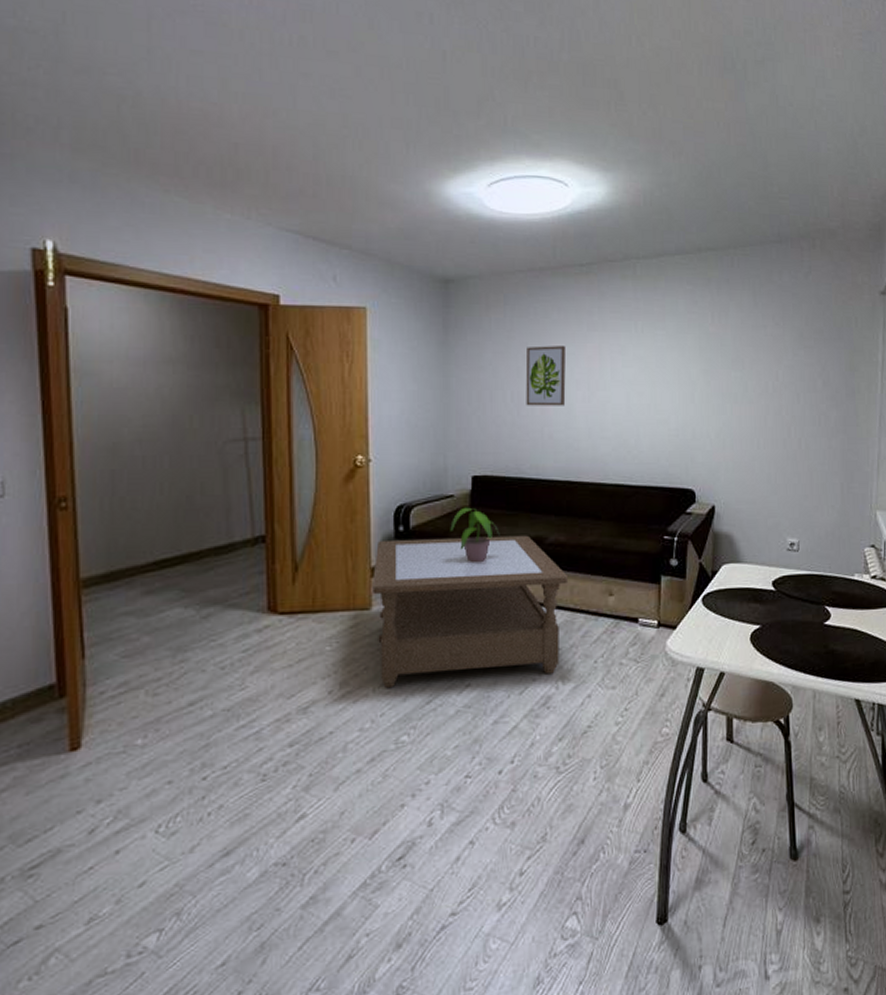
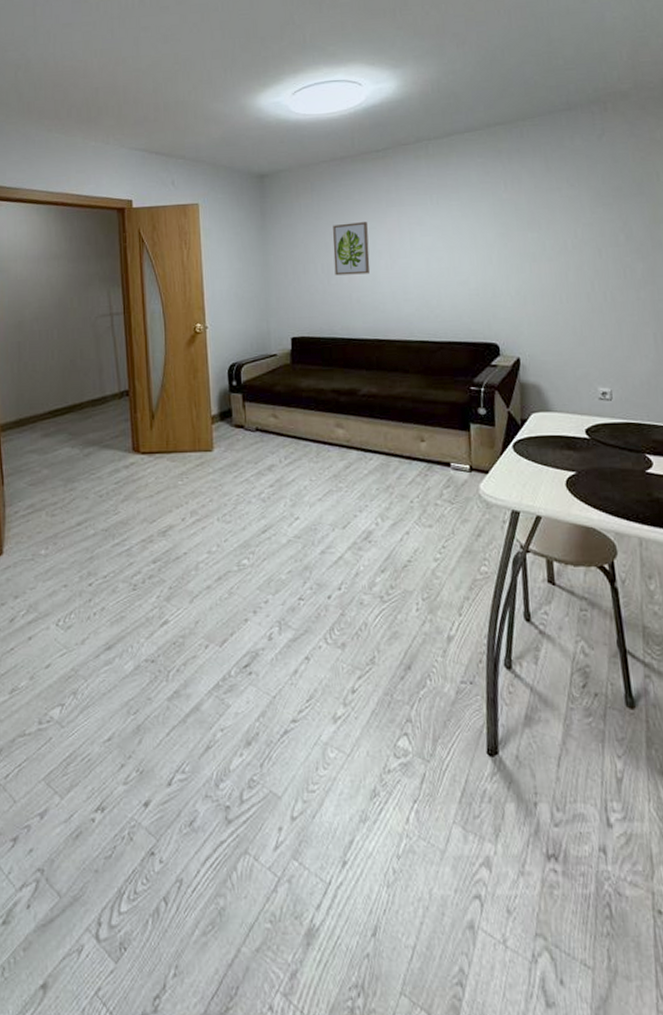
coffee table: present [373,535,569,688] -> none [213,387,382,517]
potted plant: present [450,507,500,563] -> none [275,364,318,412]

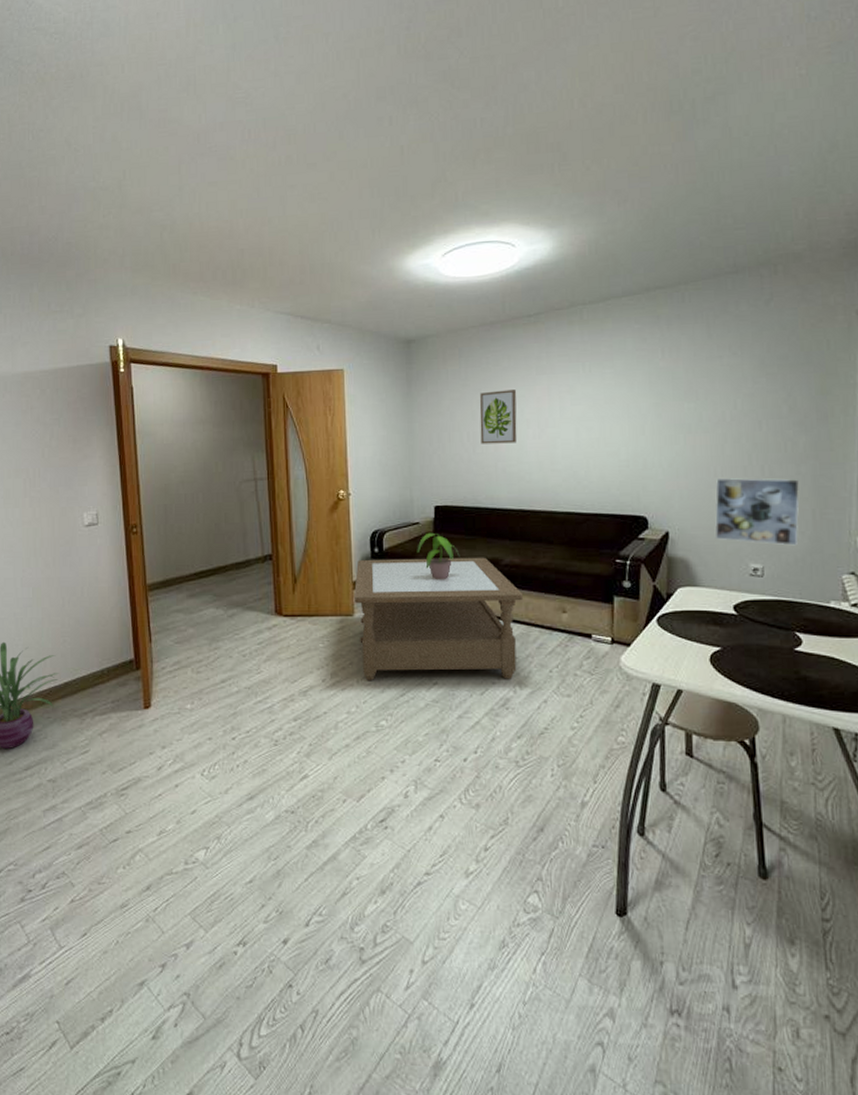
coffee table: none [213,387,382,517] -> present [354,557,524,680]
potted plant: none [275,364,318,412] -> present [417,532,460,580]
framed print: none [562,304,642,369] -> present [715,478,800,546]

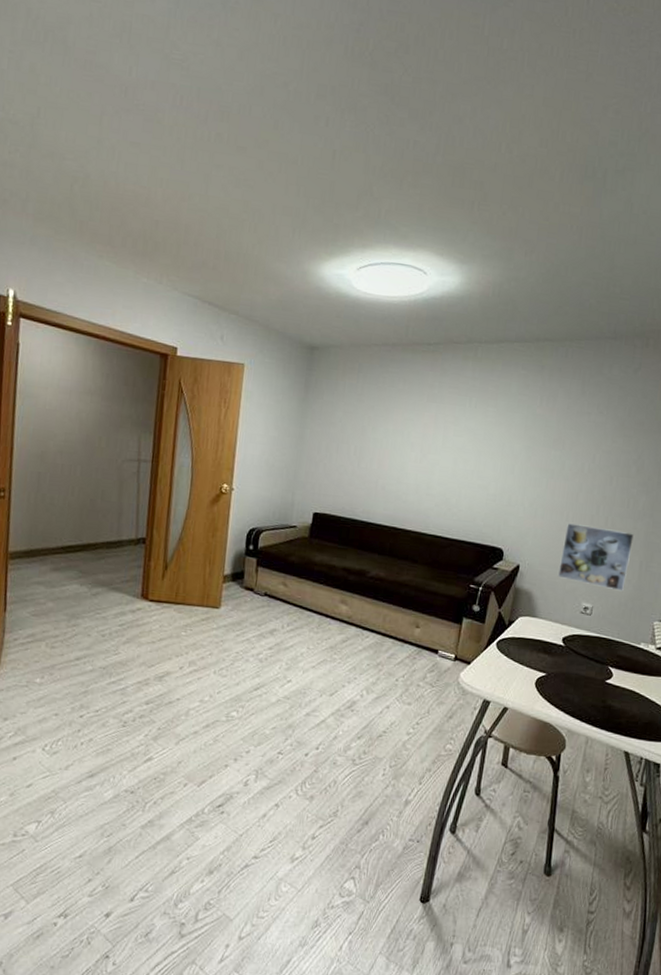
coffee table: present [354,557,524,680] -> none [221,555,384,684]
potted plant: present [417,532,460,580] -> none [290,537,331,585]
wall art: present [479,390,517,444] -> none [366,410,406,464]

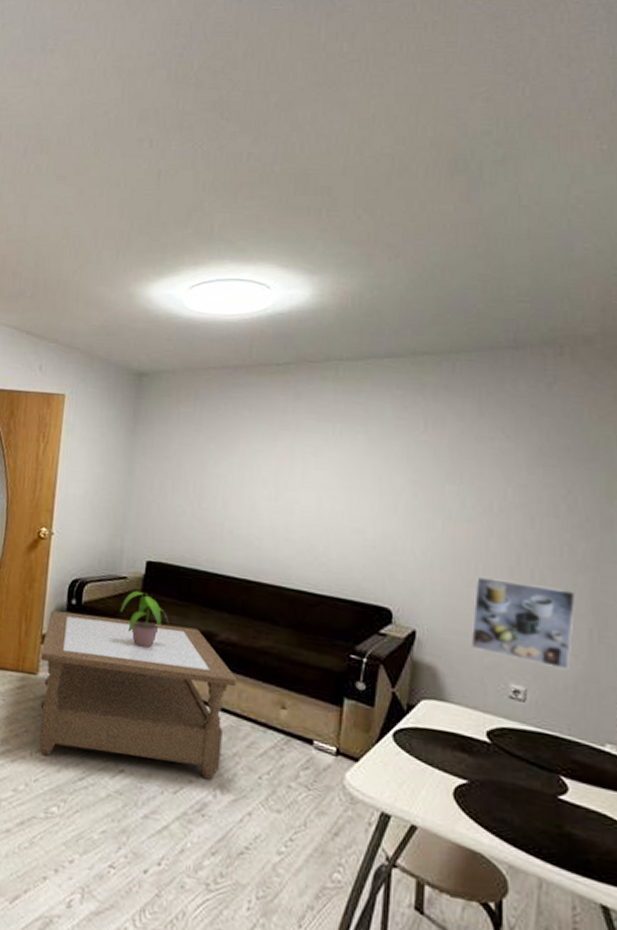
coffee table: none [221,555,384,684] -> present [39,611,238,780]
potted plant: none [290,537,331,585] -> present [120,590,169,649]

